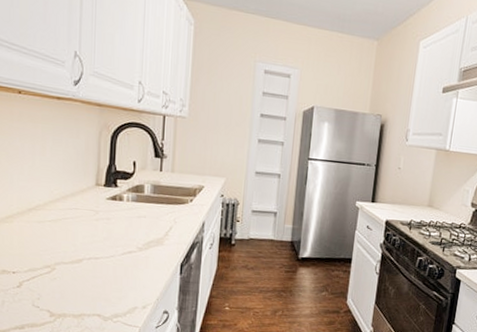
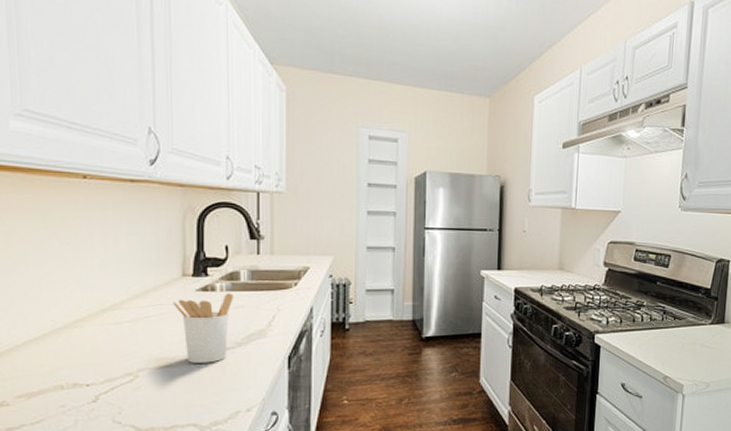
utensil holder: none [87,203,137,264] -> present [173,292,233,363]

